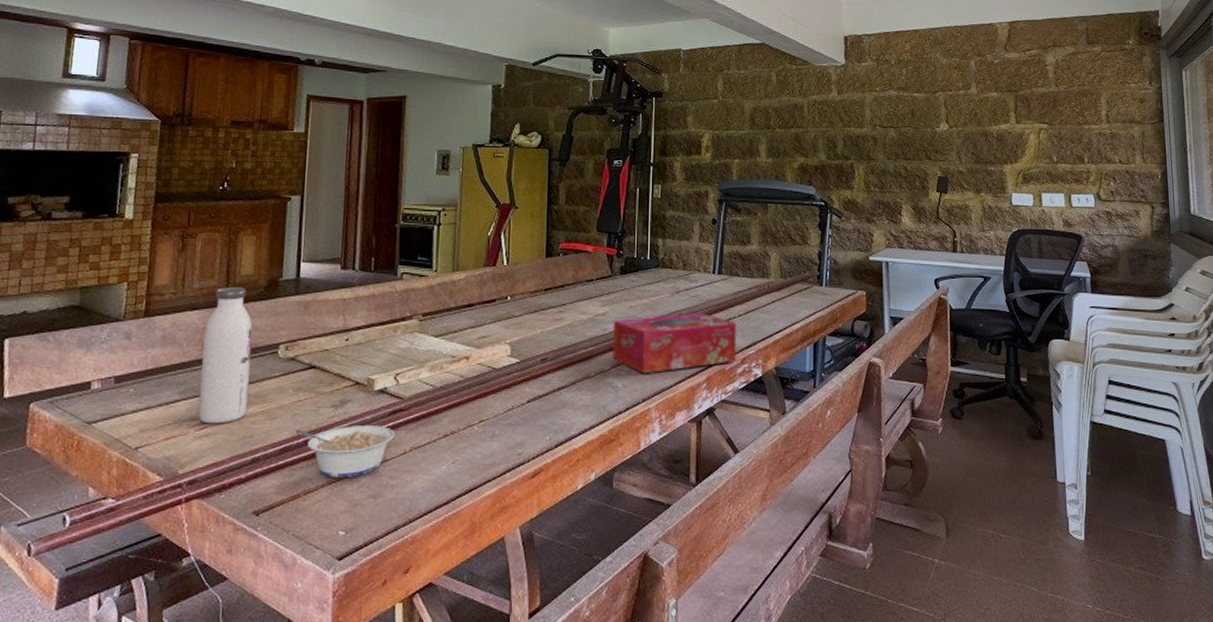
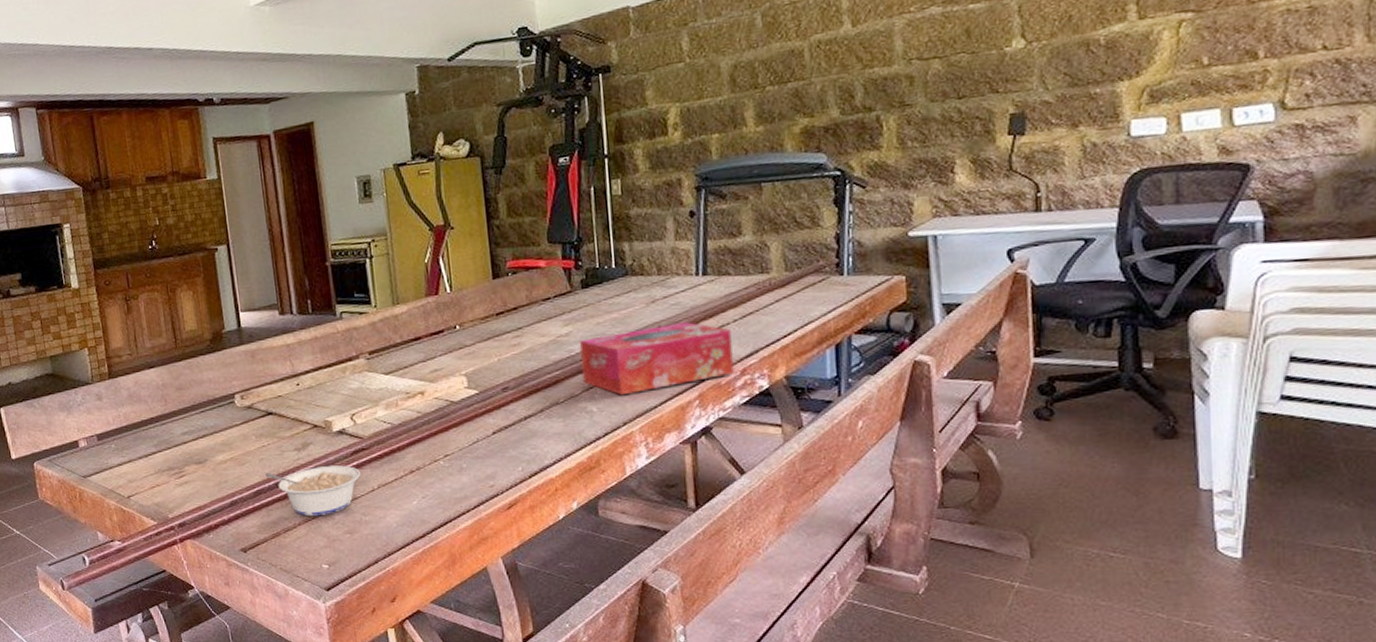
water bottle: present [198,287,253,424] -> none [164,342,218,472]

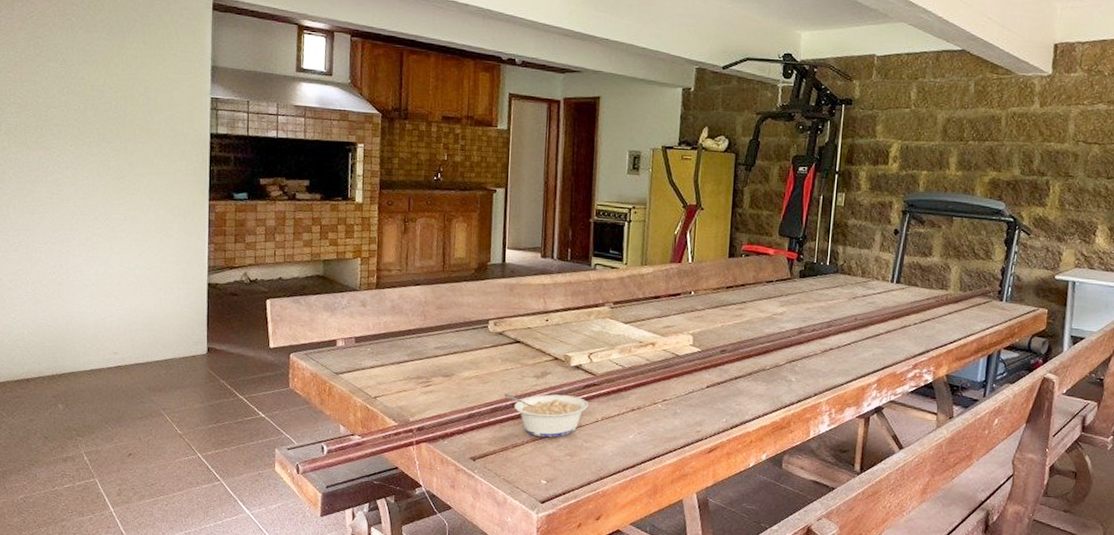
tissue box: present [579,322,734,396] -> none [787,318,911,371]

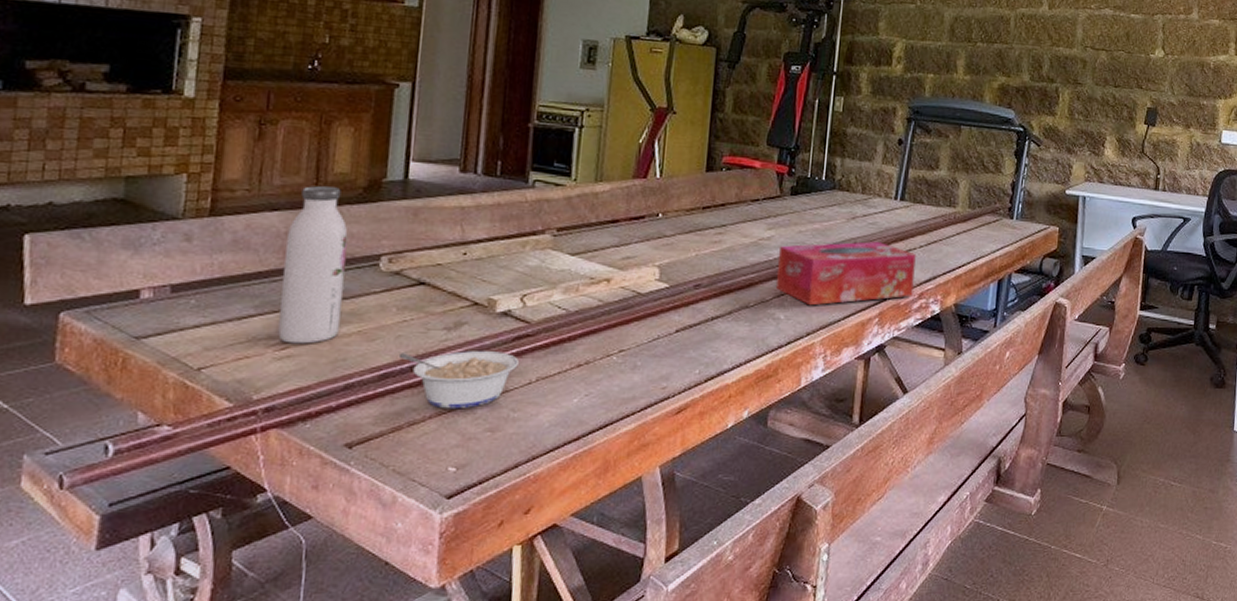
water bottle: none [423,267,466,383] -> present [278,186,348,344]
tissue box: none [787,318,911,371] -> present [775,241,916,306]

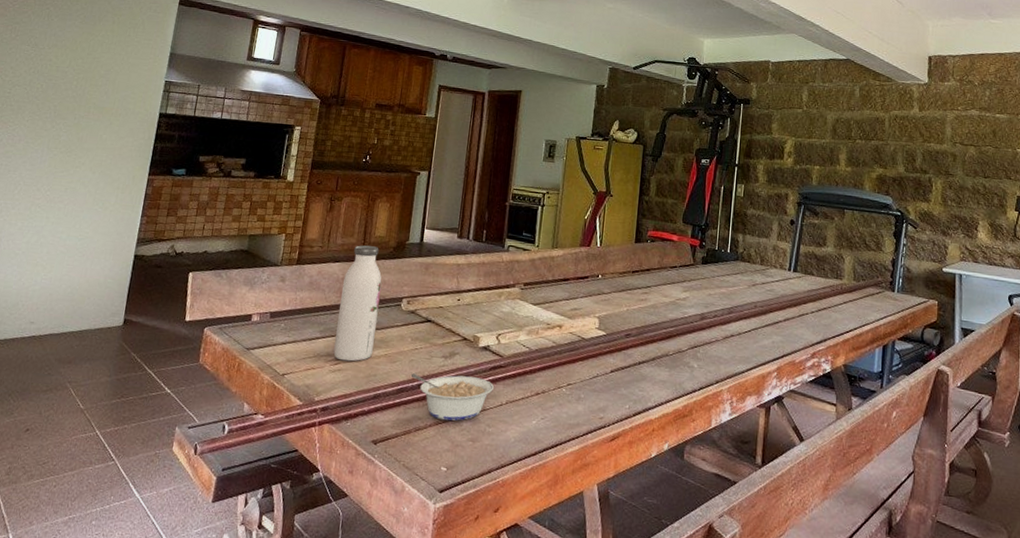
tissue box: present [775,241,916,306] -> none [690,305,808,358]

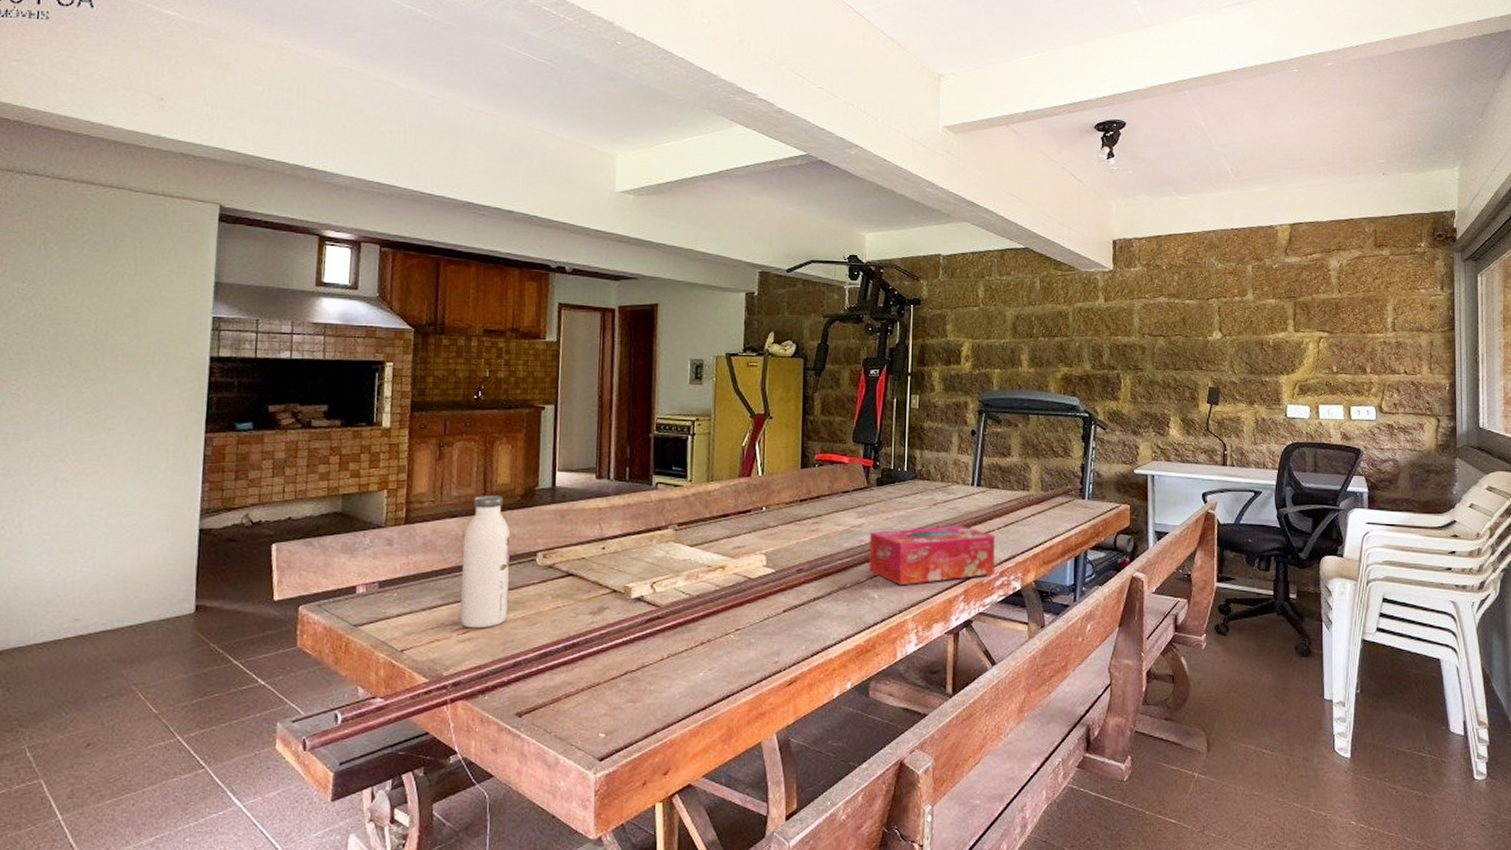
legume: present [410,373,495,421] -> none [554,632,653,683]
tissue box: none [690,305,808,358] -> present [868,525,995,586]

